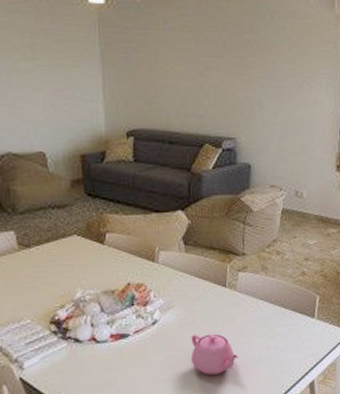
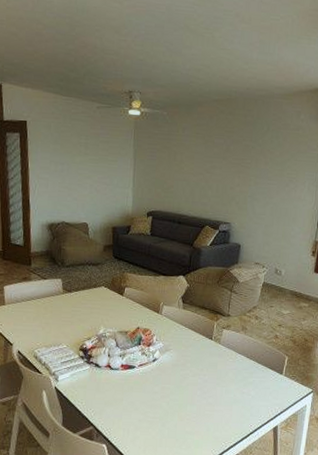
teapot: present [191,333,239,375] -> none [180,373,218,408]

